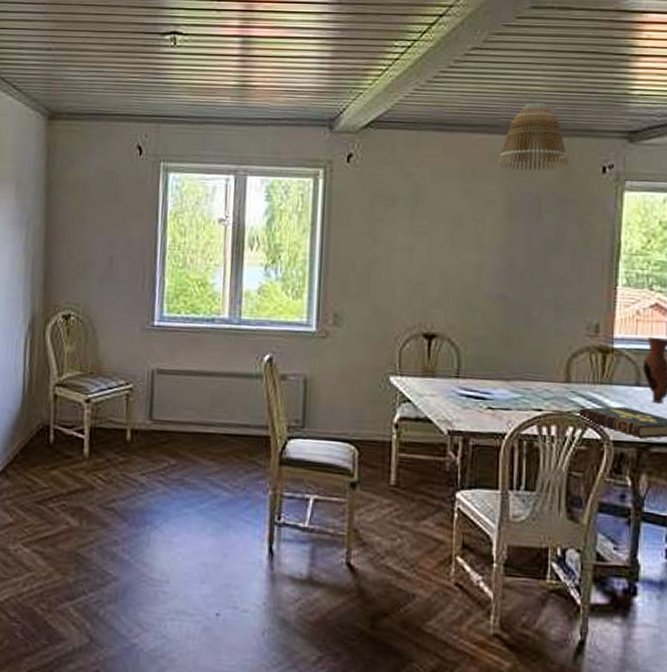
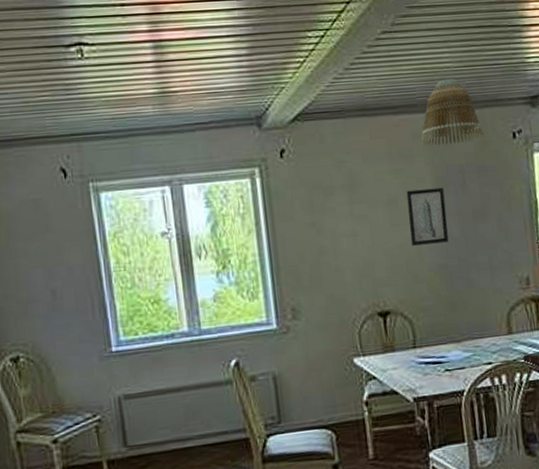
wall art: none [470,212,515,273] -> present [406,187,449,246]

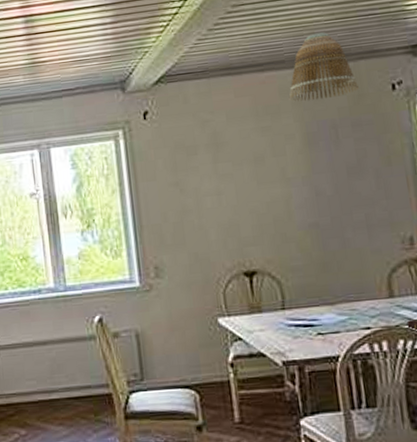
wall art: present [406,187,449,246] -> none [273,144,320,204]

